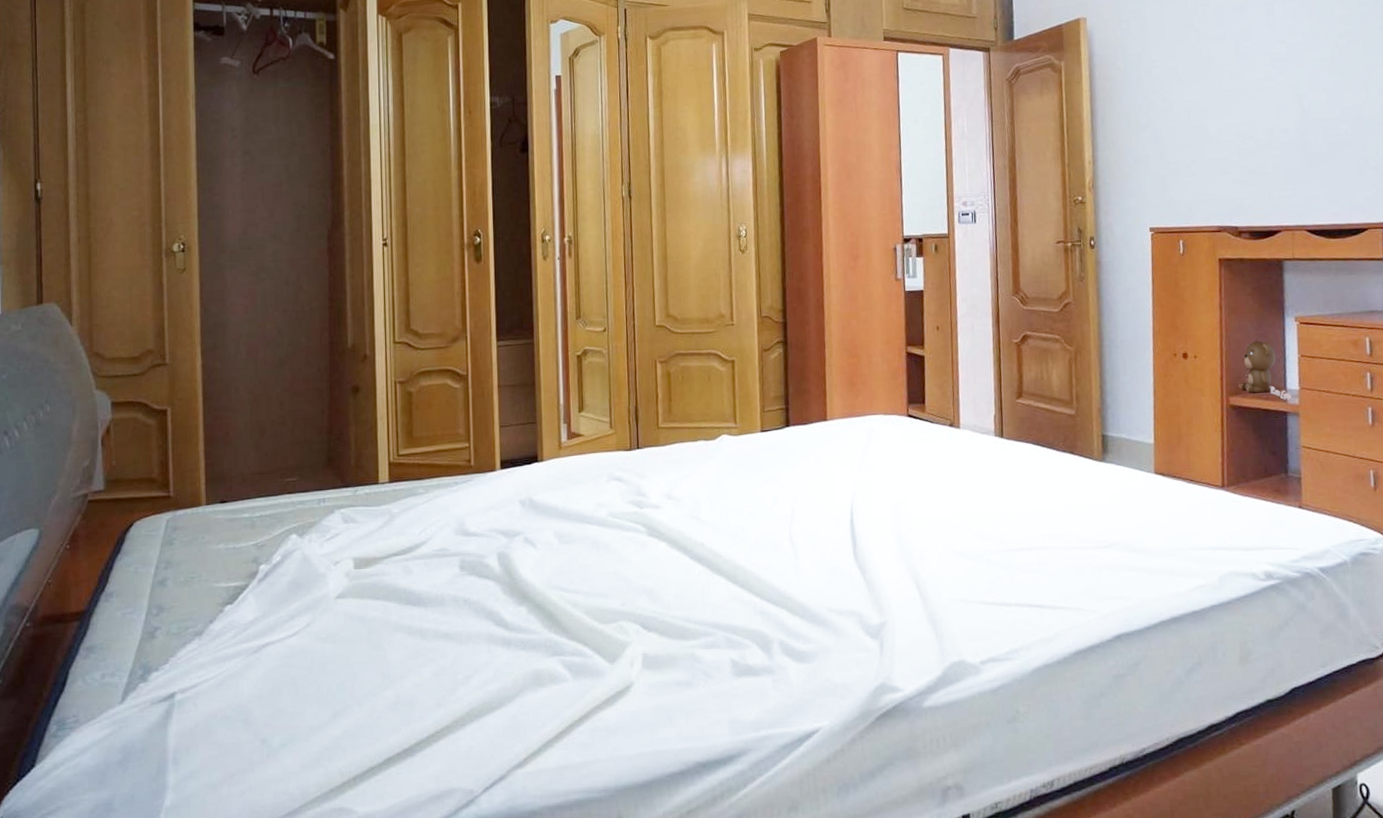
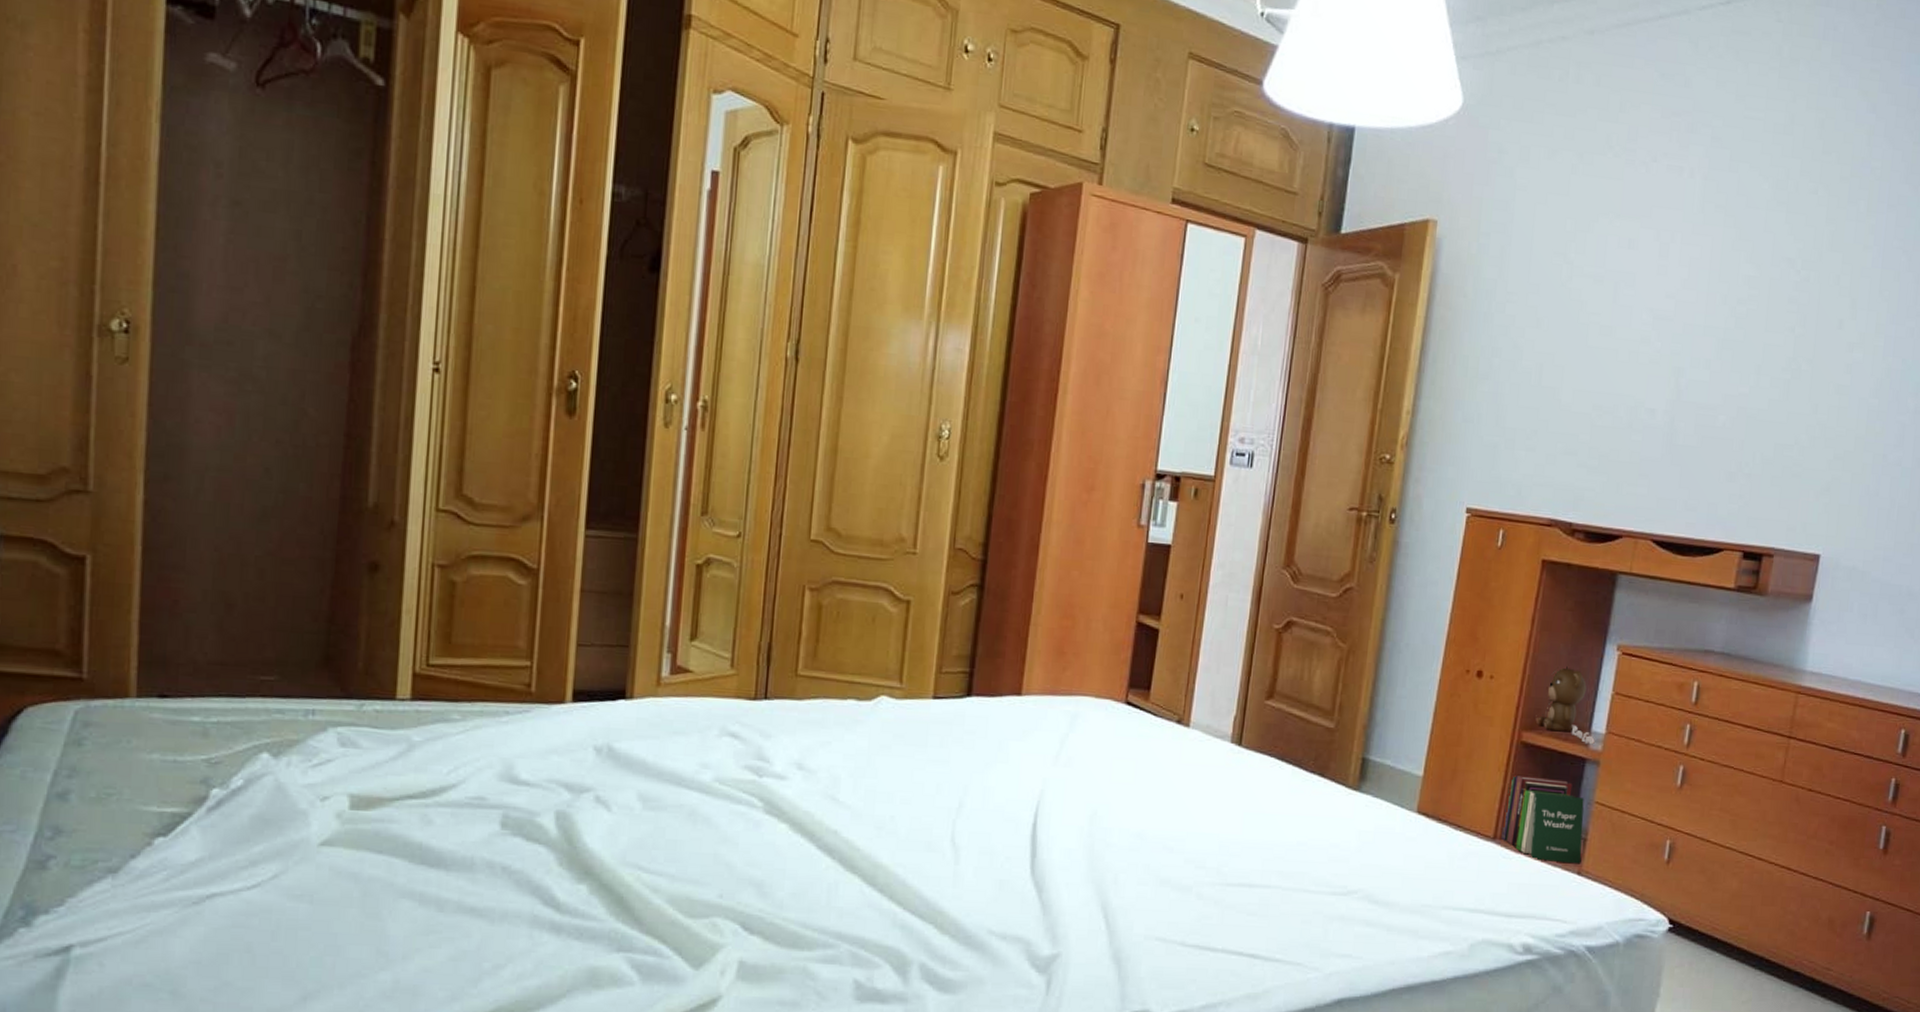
books: none [1226,432,1300,501] -> present [1501,776,1584,864]

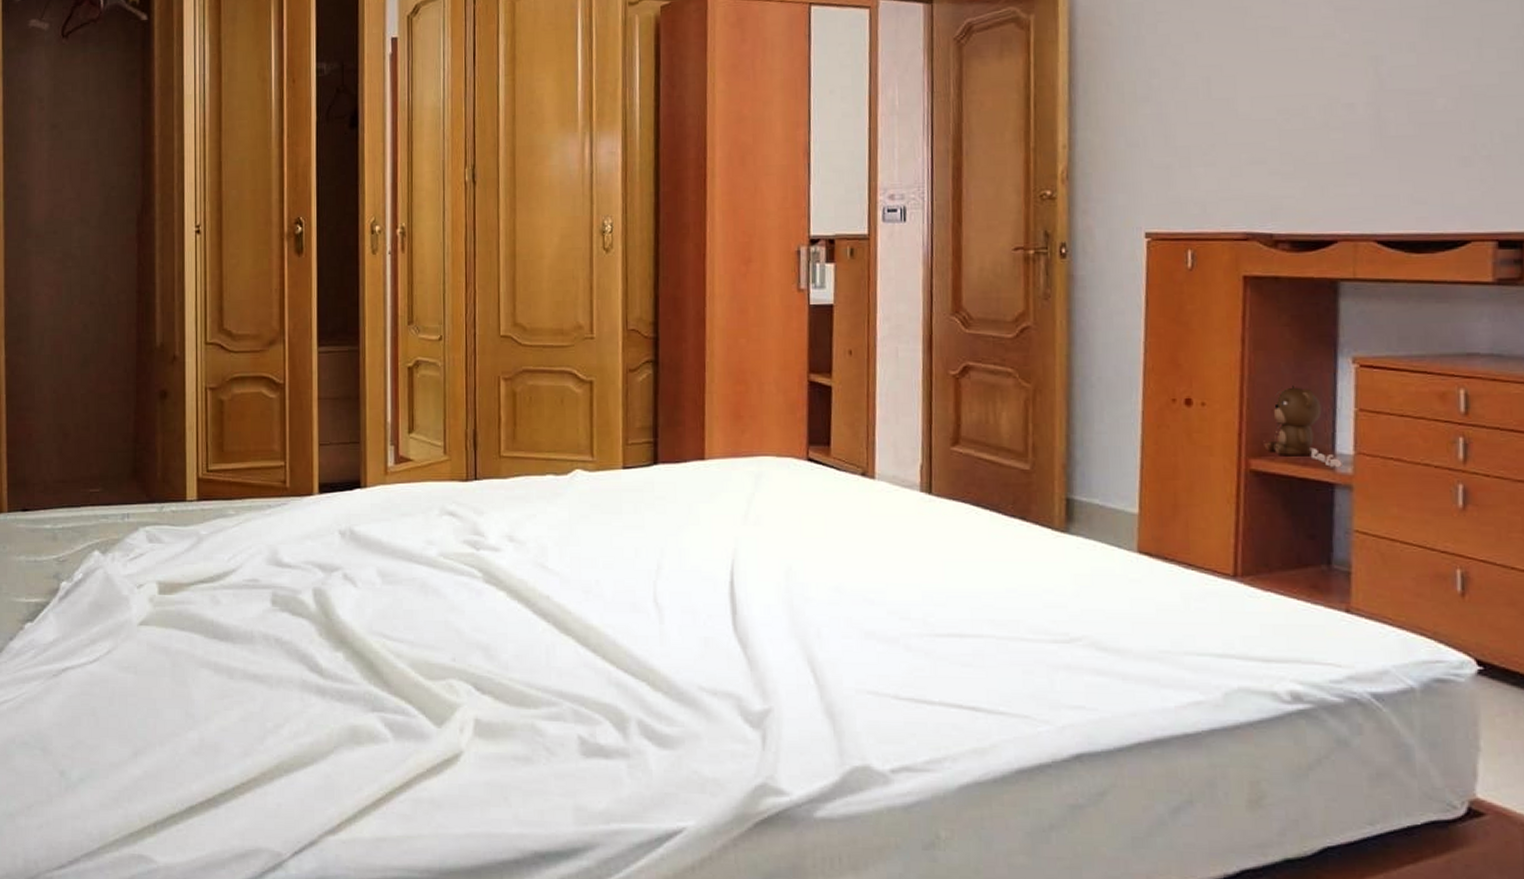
books: present [1501,776,1584,864] -> none [1242,507,1348,601]

